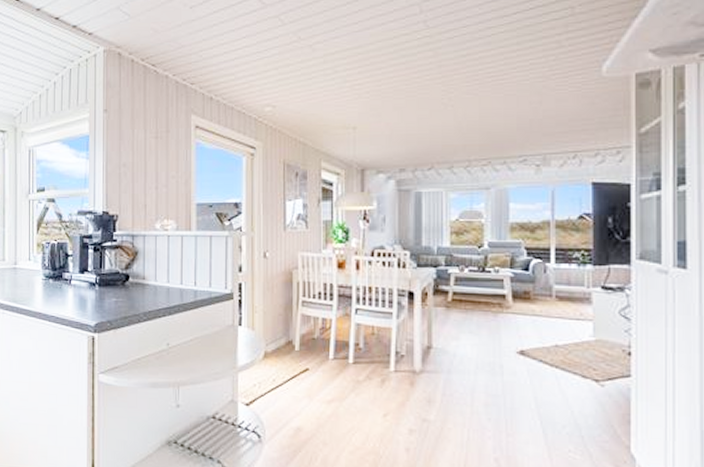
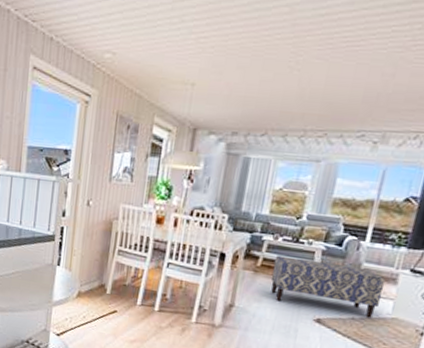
bench: none [464,287,580,343] -> present [270,255,385,318]

